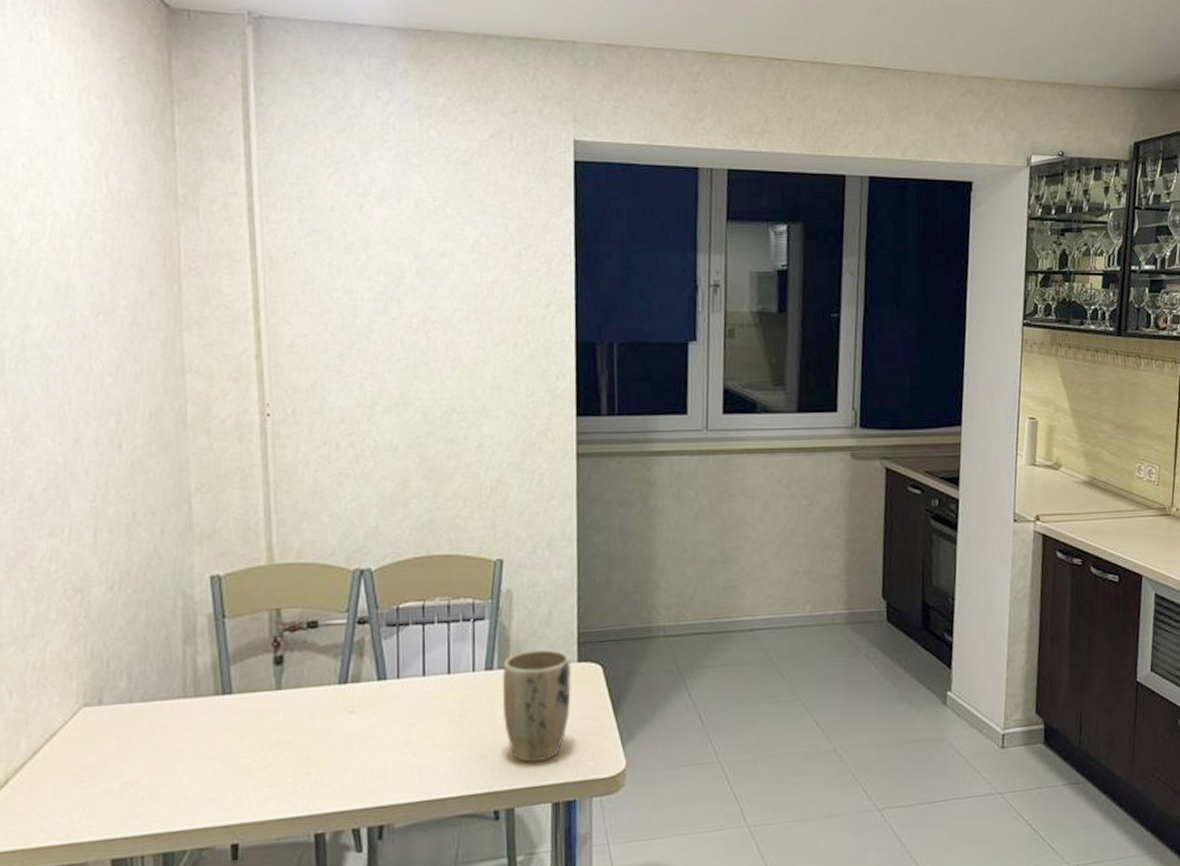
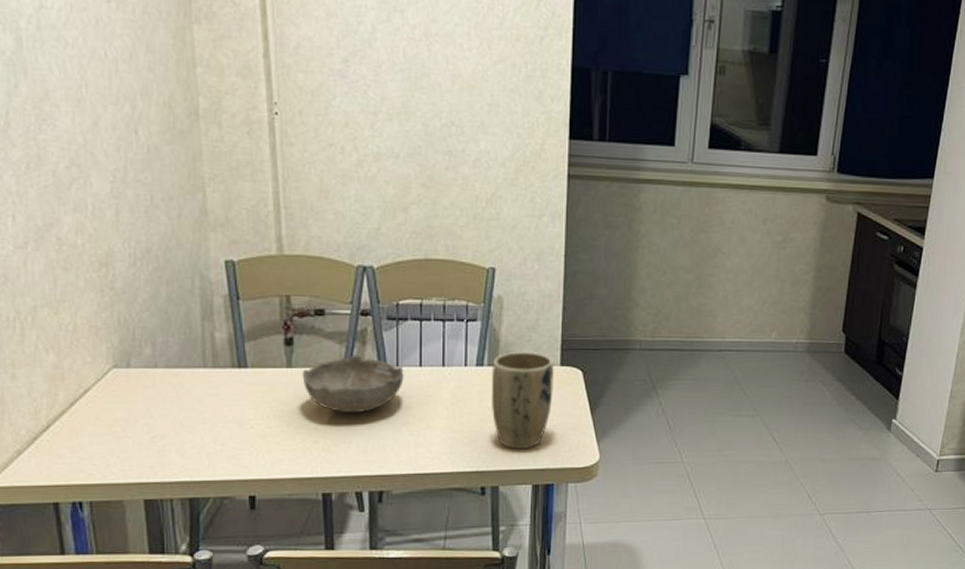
bowl: none [293,668,406,737] -> present [302,355,404,414]

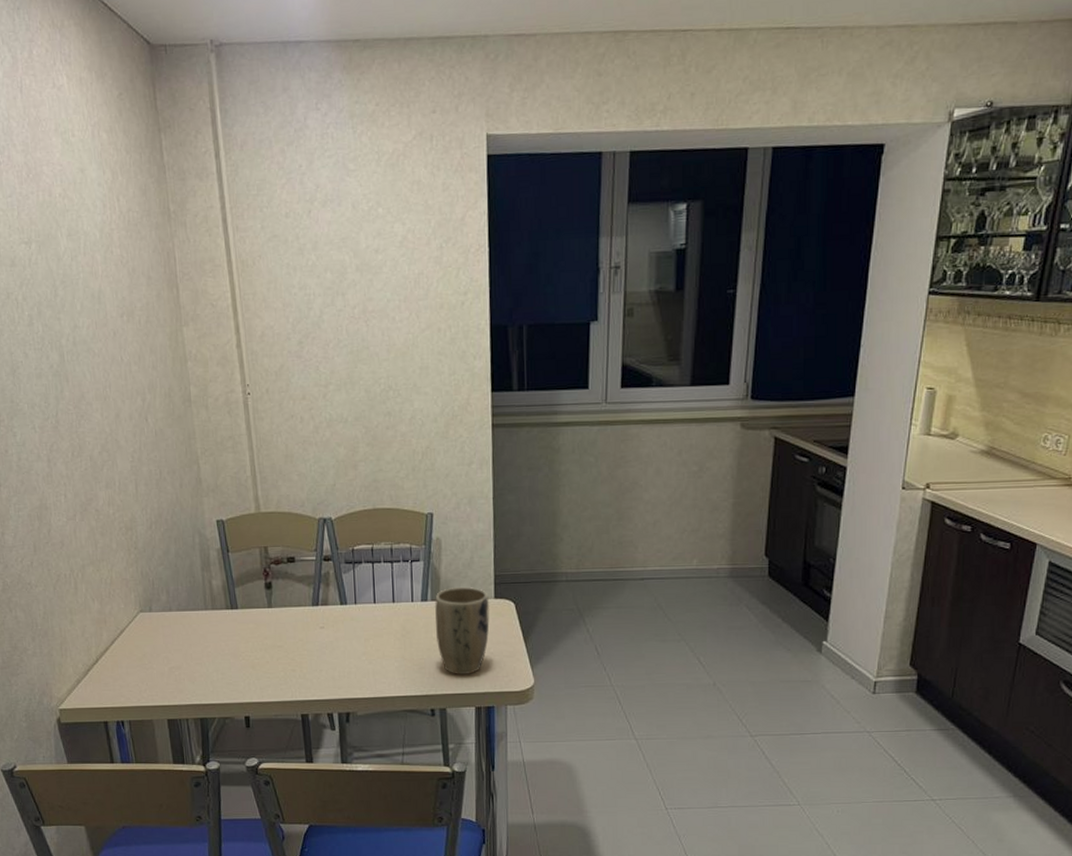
bowl: present [302,355,404,414] -> none [280,595,362,646]

